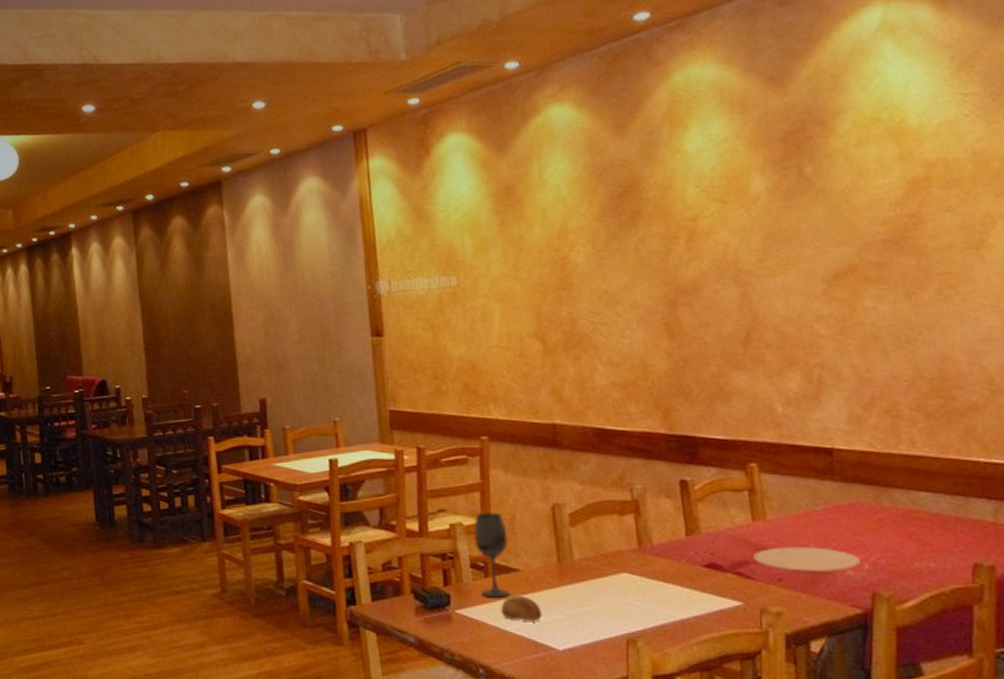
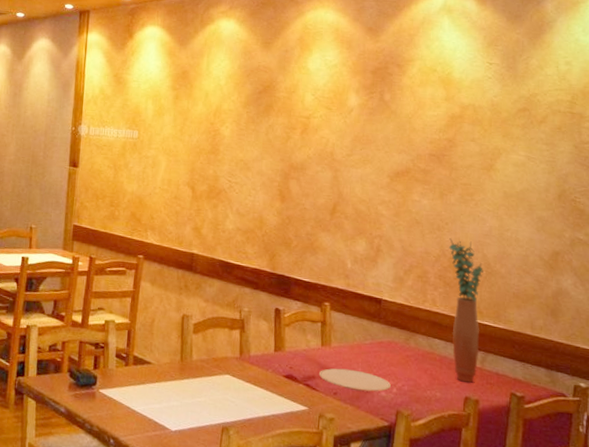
wineglass: present [473,512,510,598] -> none [121,314,147,384]
bread roll: present [501,596,543,621] -> none [133,383,164,405]
vase: none [927,352,989,544] -> present [449,238,484,383]

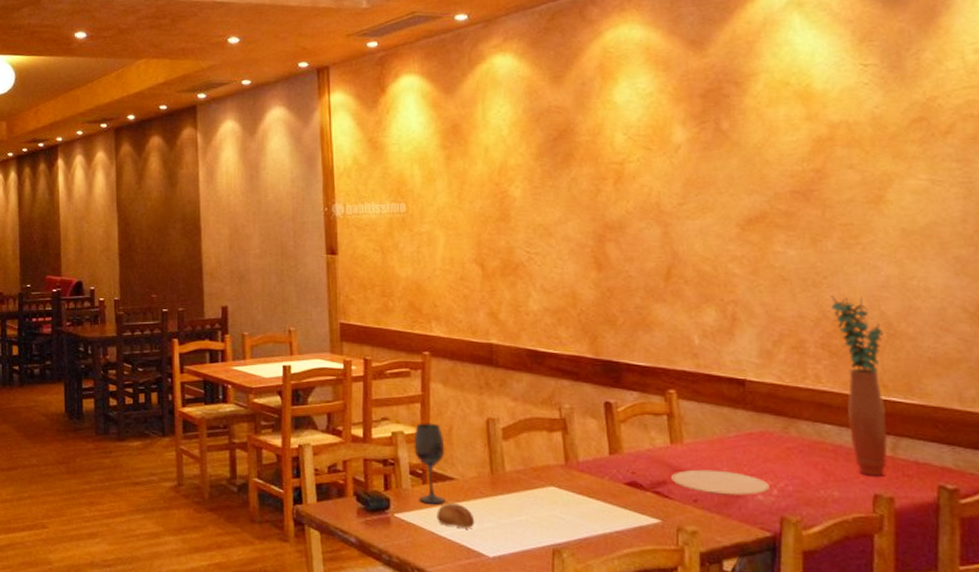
wineglass: none [121,314,147,384] -> present [413,423,446,504]
bread roll: none [133,383,164,405] -> present [436,503,475,528]

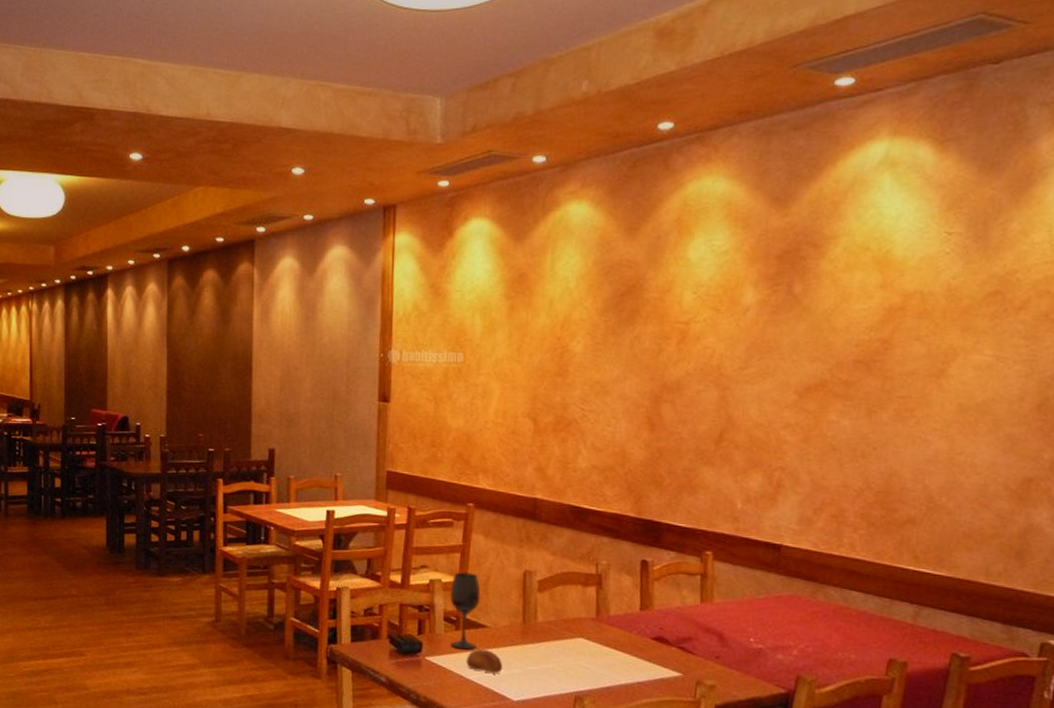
plate: present [670,469,769,496] -> none [696,628,790,655]
vase: present [831,295,888,476] -> none [875,467,923,642]

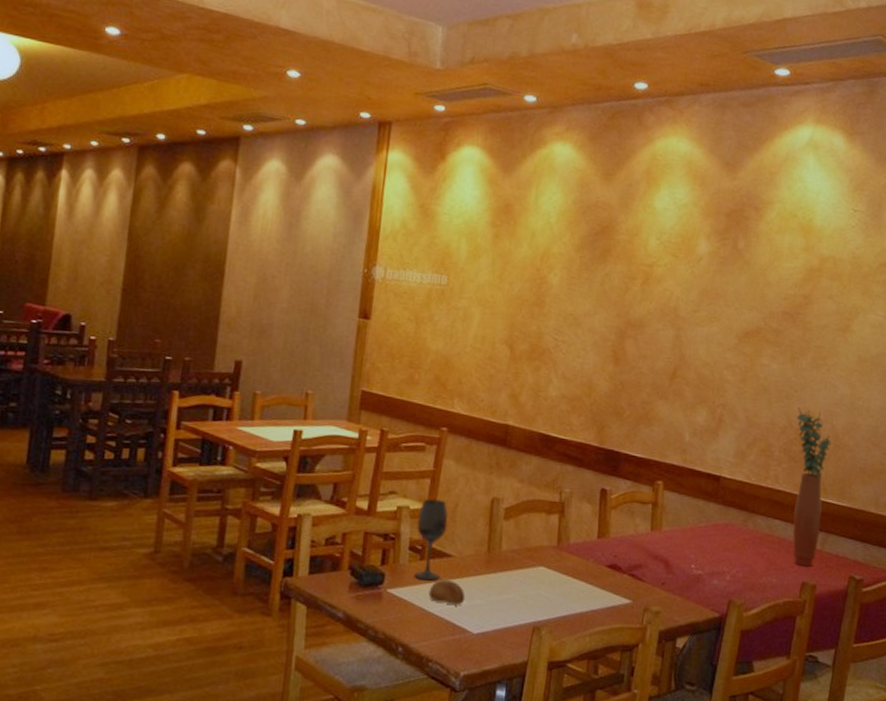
vase: none [875,467,923,642] -> present [793,407,831,567]

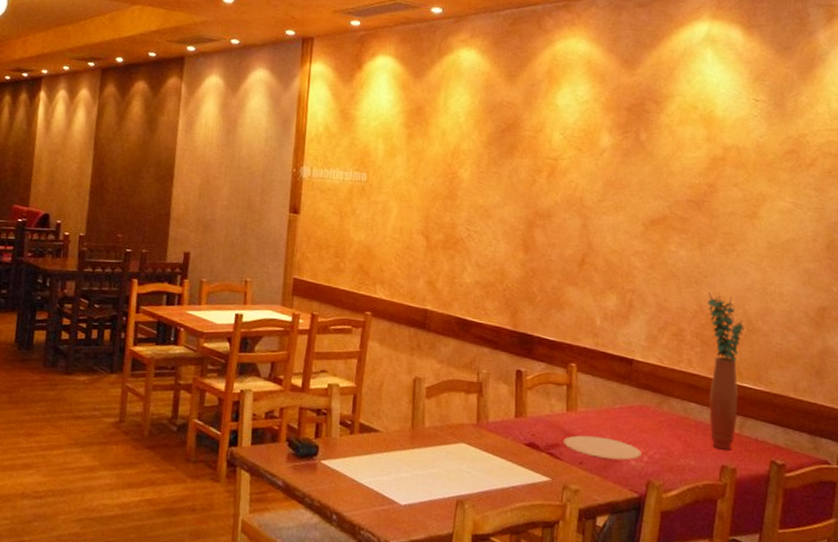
wineglass: present [414,498,449,581] -> none [345,377,375,454]
bread roll: present [428,580,466,605] -> none [359,453,393,477]
plate: none [646,555,724,580] -> present [563,435,641,461]

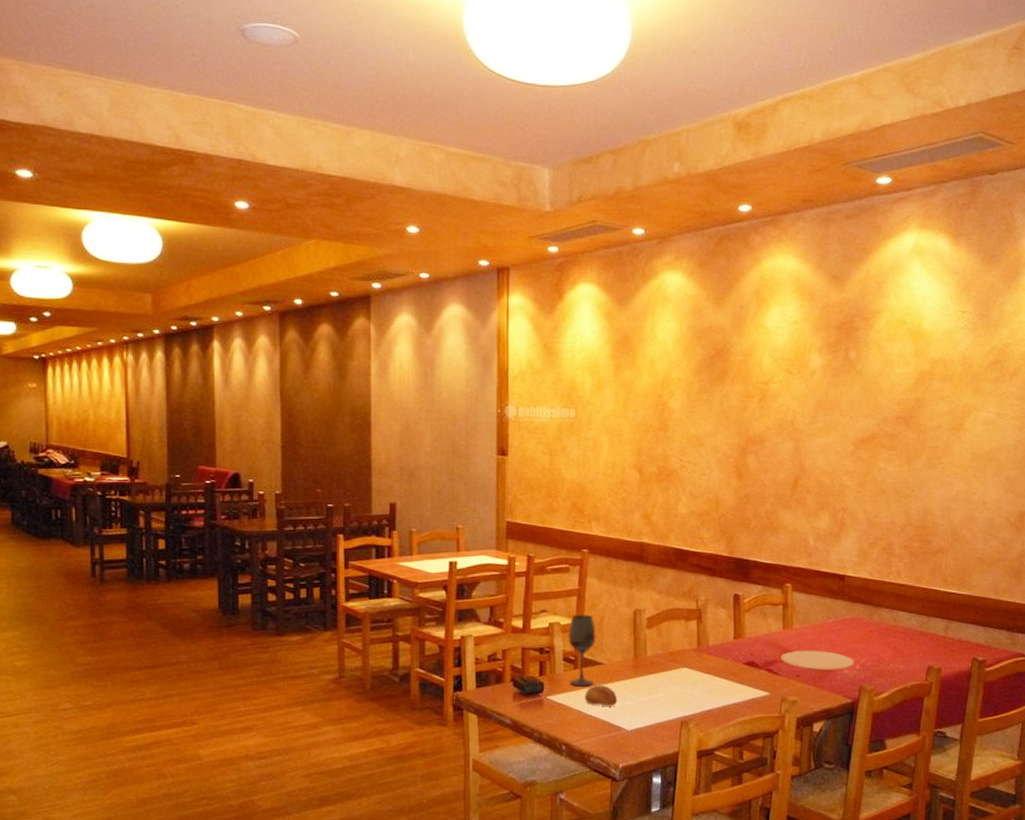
wineglass: none [345,377,375,454] -> present [567,614,596,687]
bread roll: none [359,453,393,477] -> present [584,685,618,706]
vase: present [707,293,744,450] -> none [915,506,949,652]

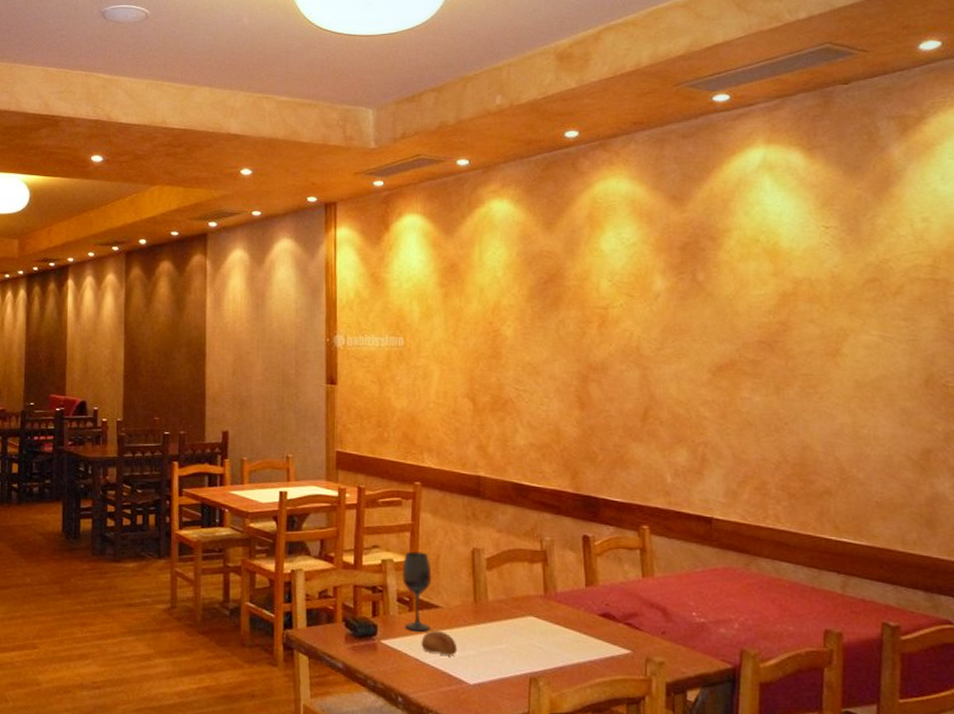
plate: present [780,650,854,670] -> none [641,602,731,629]

